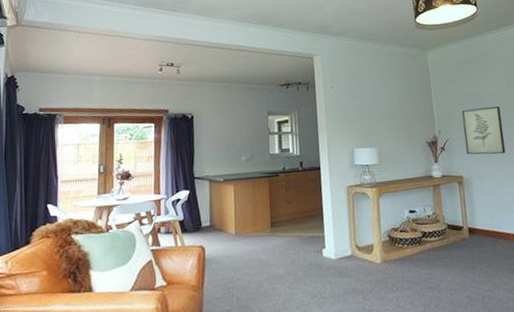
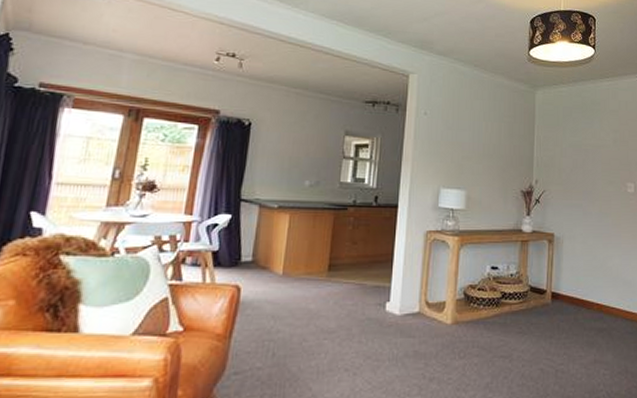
wall art: present [461,106,506,155] -> none [562,160,604,215]

